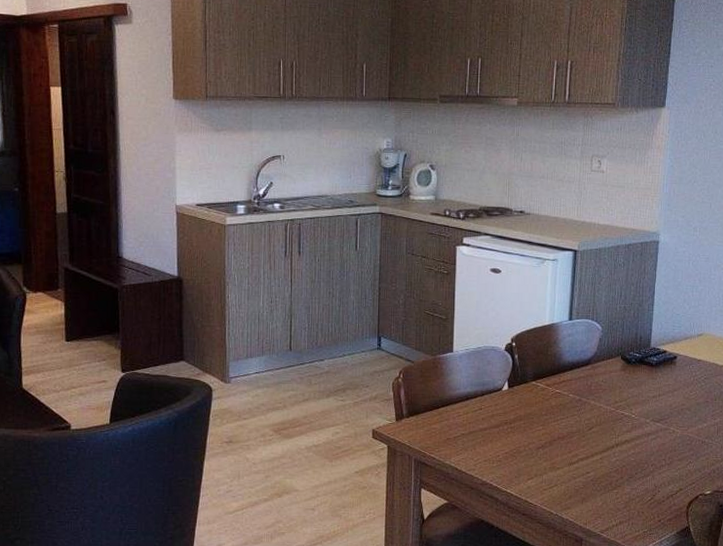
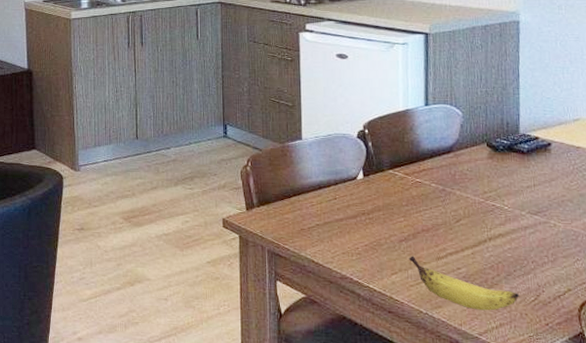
banana: none [544,462,639,510] -> present [409,256,520,311]

